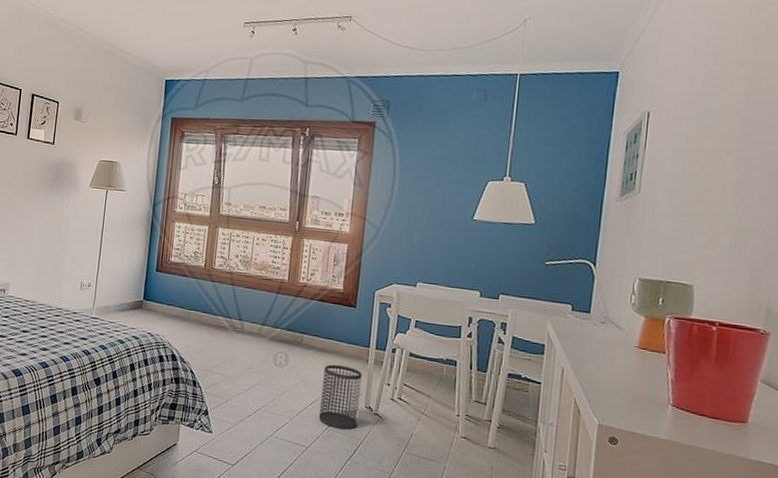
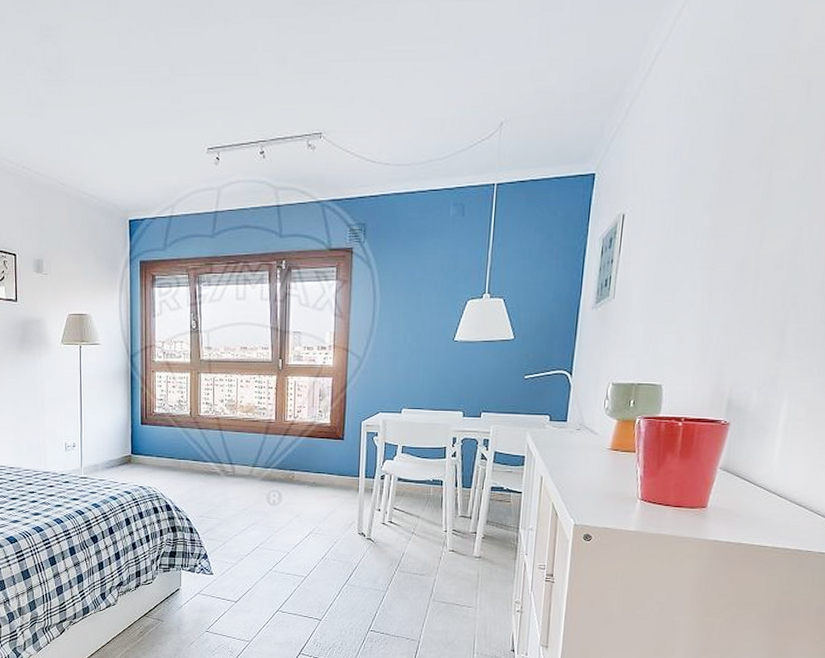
wastebasket: present [318,364,362,430] -> none [314,497,353,557]

